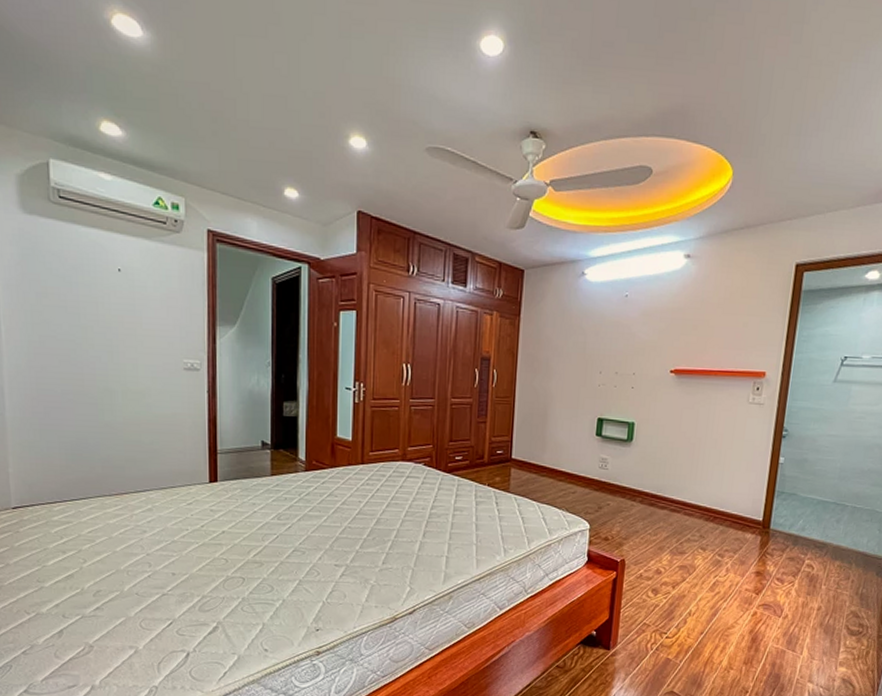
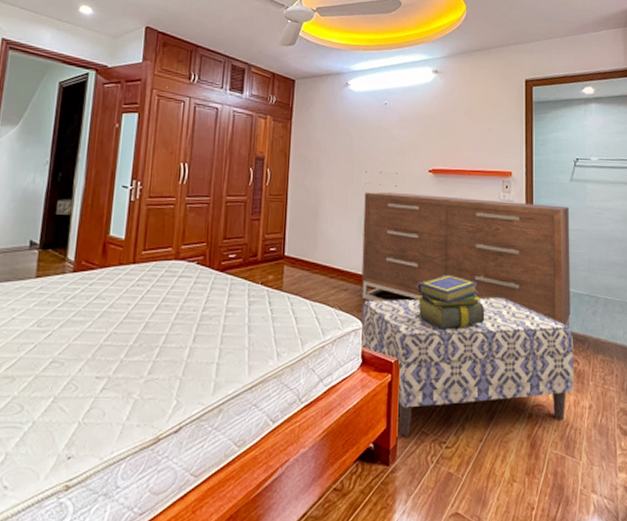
bench: none [587,502,811,627] -> present [360,297,574,437]
dresser: none [590,394,827,536] -> present [361,191,570,329]
stack of books: none [646,480,719,533] -> present [417,275,485,330]

